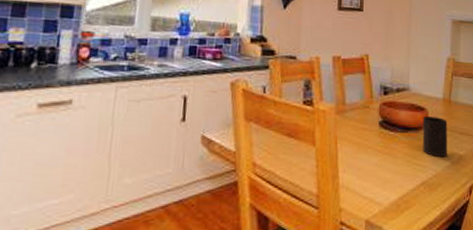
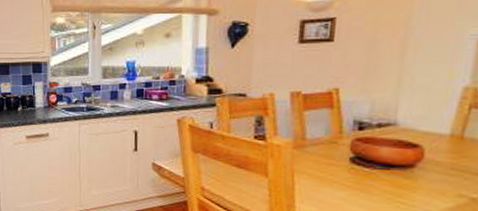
cup: present [422,115,448,156] -> none [411,153,455,198]

